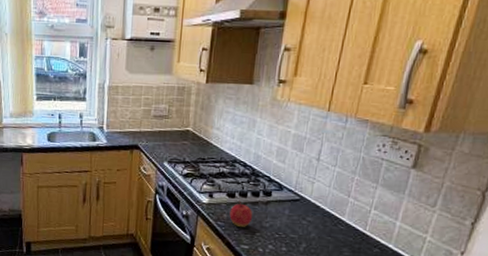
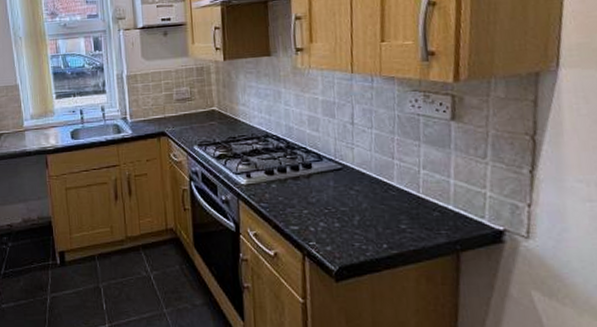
apple: present [229,200,253,227] -> none [271,177,297,206]

